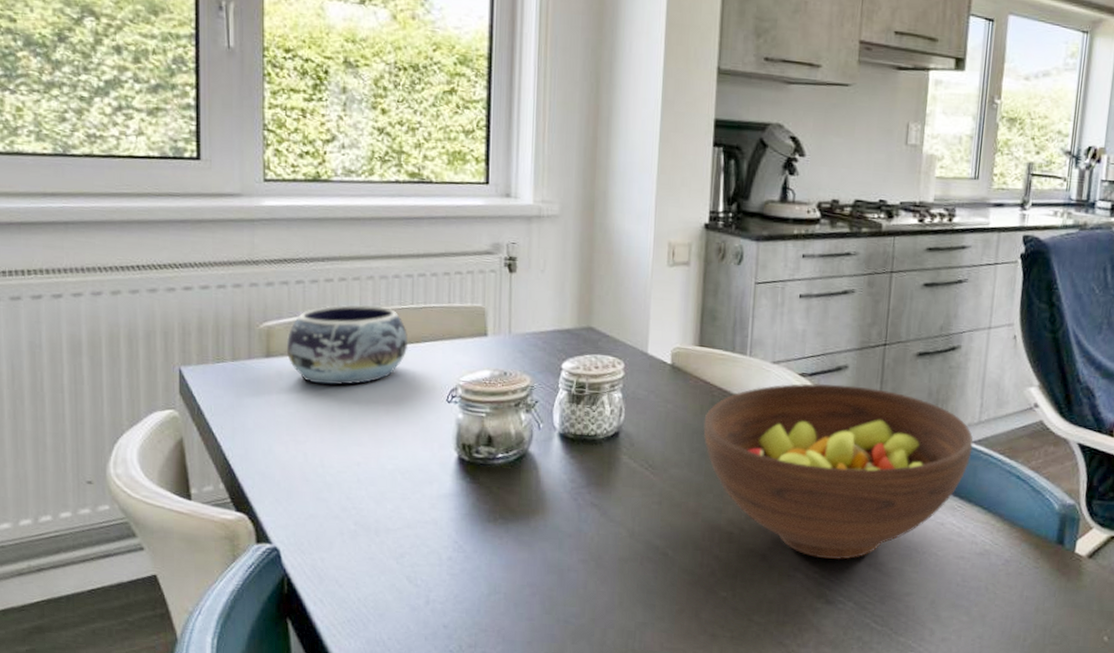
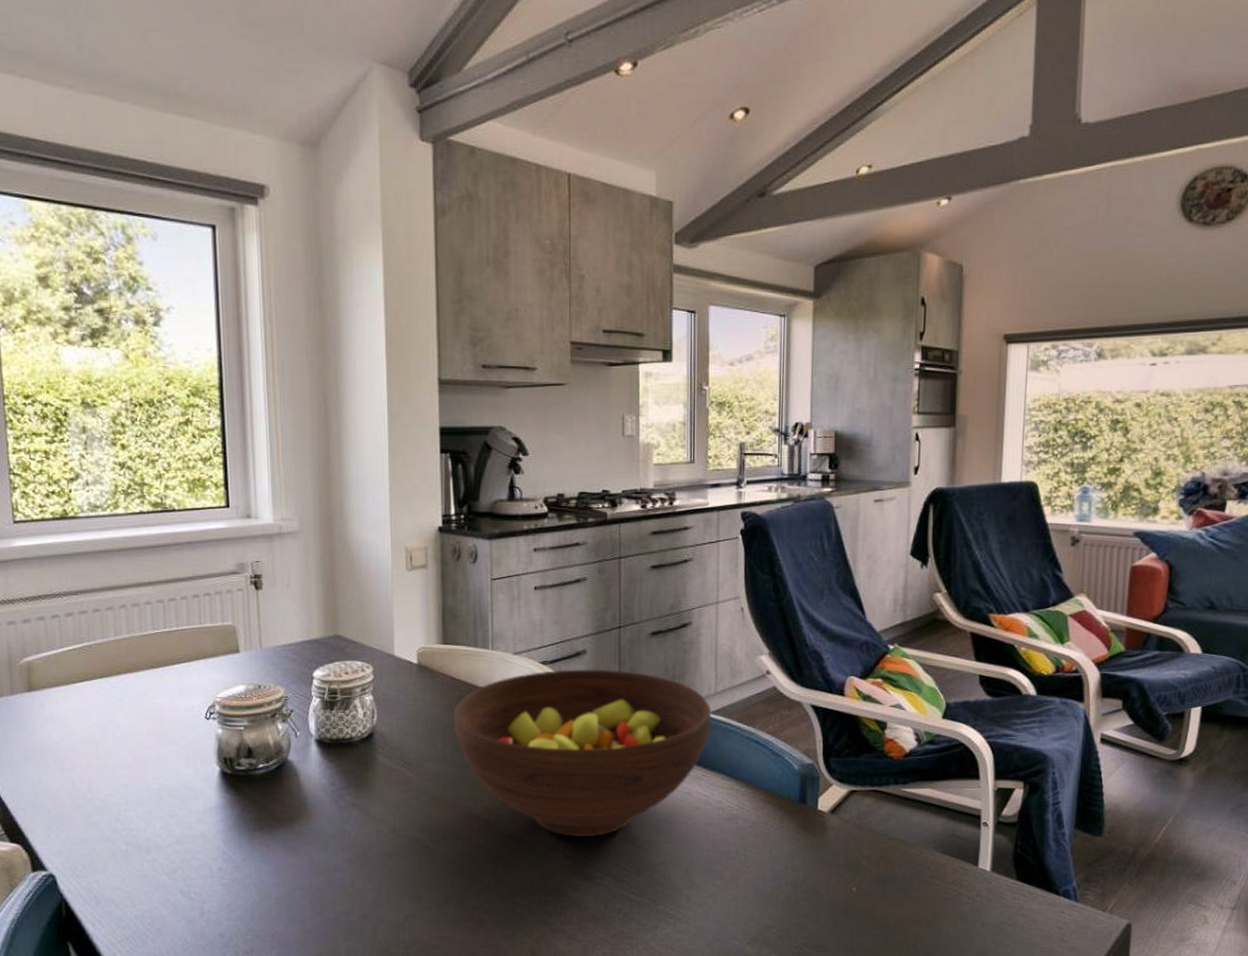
decorative bowl: present [286,304,408,385] -> none [46,633,165,713]

